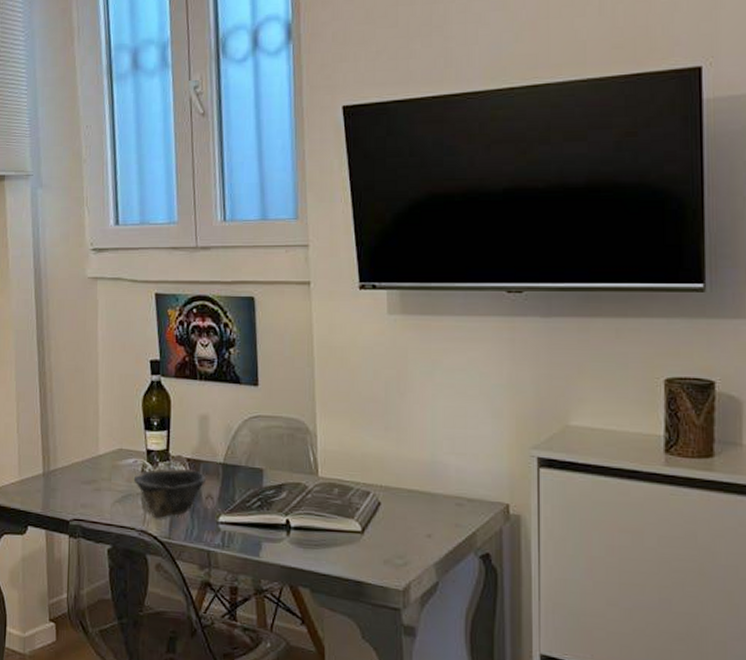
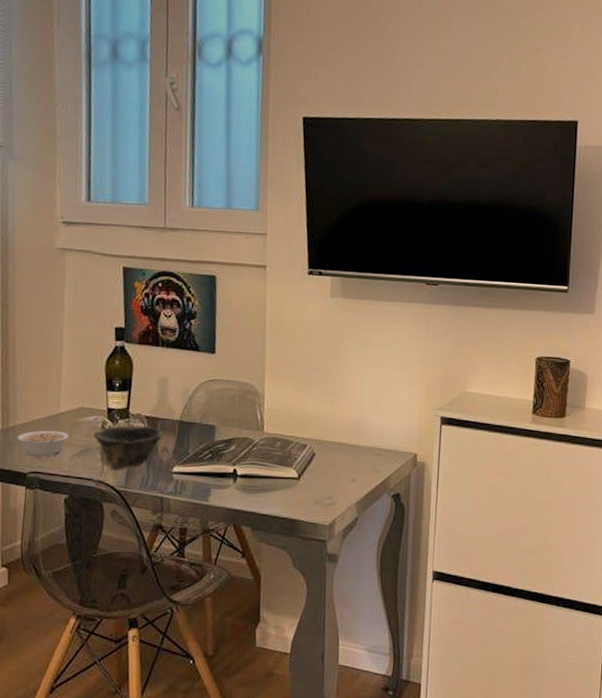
legume: none [58,474,109,504] -> present [17,430,69,457]

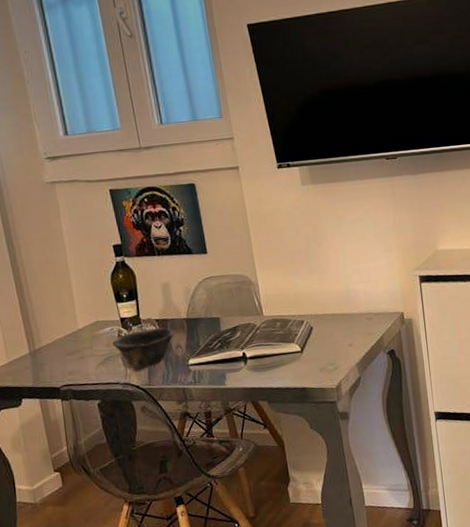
legume: present [17,430,69,457] -> none [45,345,91,372]

